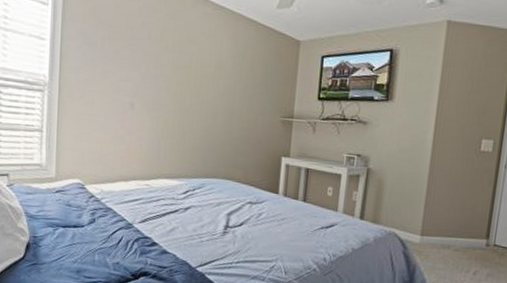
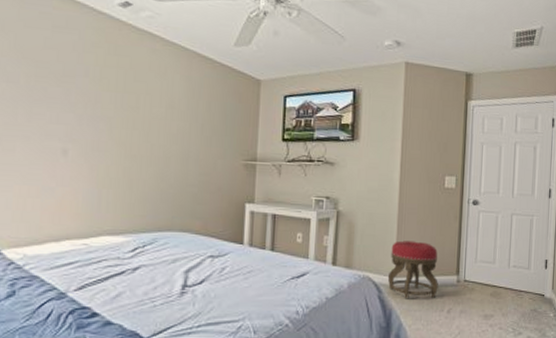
stool: none [413,201,468,259] -> present [387,240,438,299]

